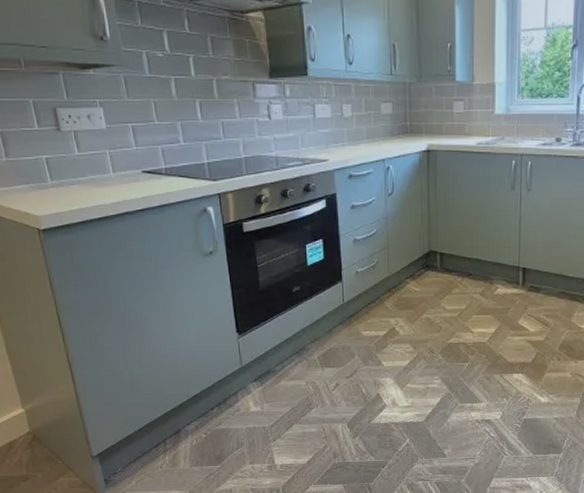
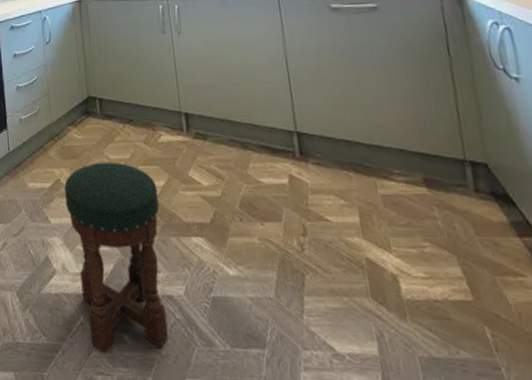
stool: none [399,312,488,465] -> present [64,162,169,354]

